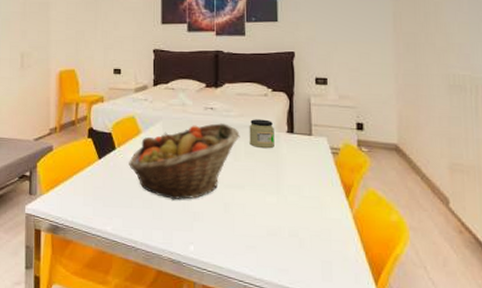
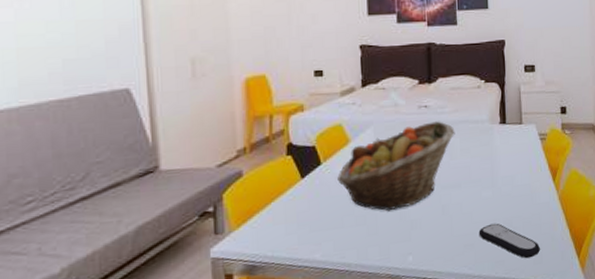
jar: present [249,119,274,149] -> none [464,112,488,143]
remote control: none [261,230,330,274] -> present [478,223,540,259]

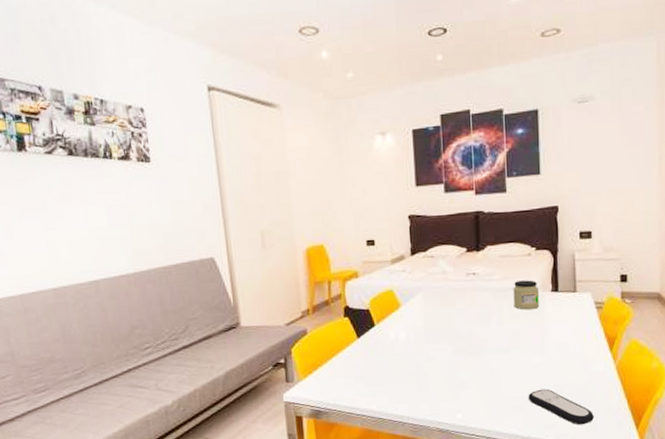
fruit basket: present [337,121,455,212] -> none [390,288,504,372]
jar: none [464,112,488,143] -> present [513,280,539,310]

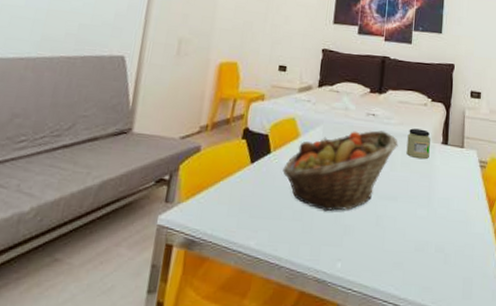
fruit basket: none [390,288,504,372] -> present [283,130,398,212]
remote control: present [528,388,594,425] -> none [409,245,470,291]

